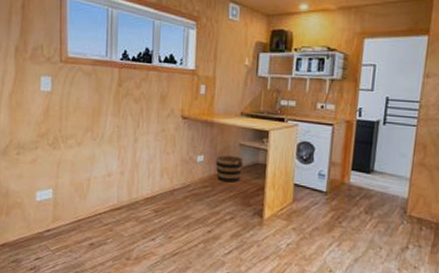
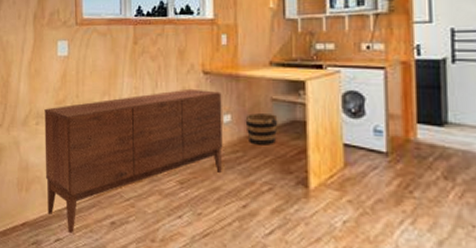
sideboard: none [26,130,197,254] -> present [44,88,223,234]

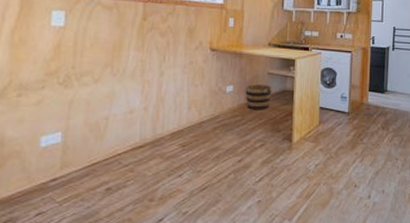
sideboard: present [44,88,223,234] -> none [27,63,226,206]

